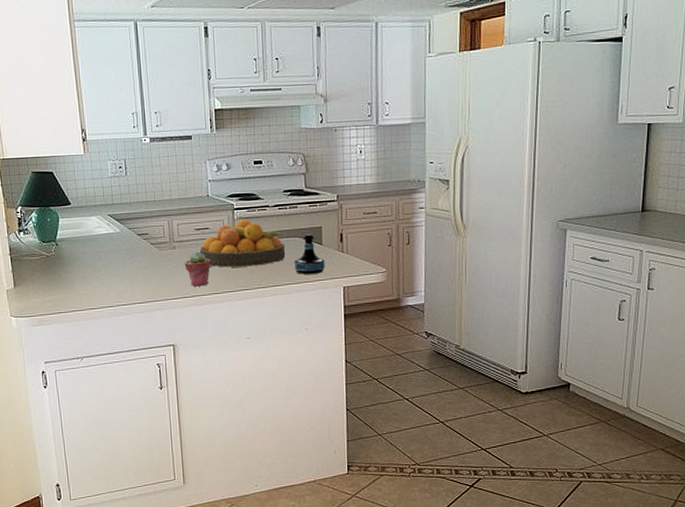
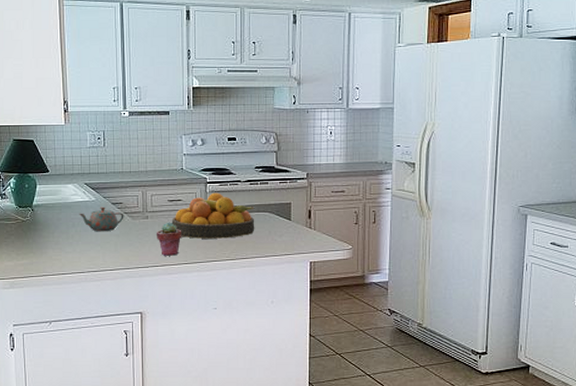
teapot: none [104,238,151,265] -> present [78,206,124,232]
tequila bottle: present [294,233,325,274] -> none [262,209,293,248]

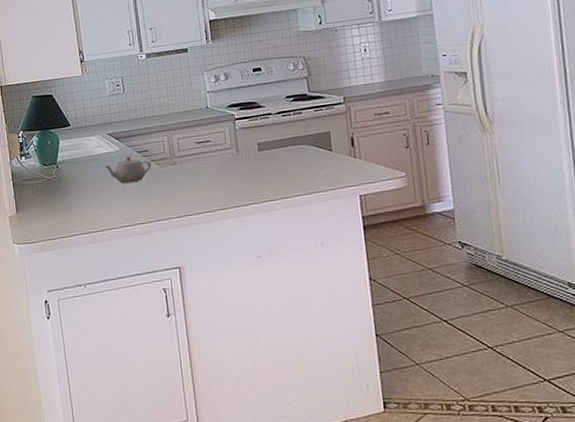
potted succulent: present [156,222,182,256] -> none [186,165,215,203]
fruit bowl: present [171,192,255,239] -> none [201,128,293,181]

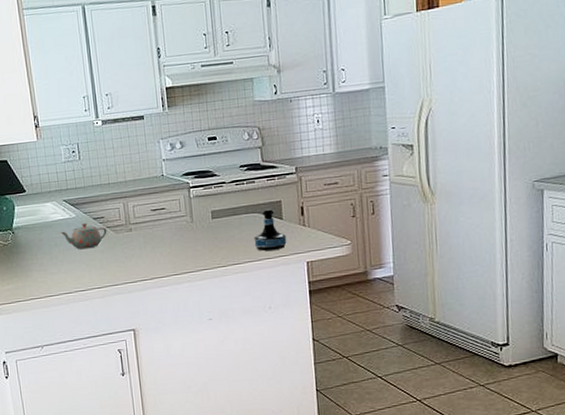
tequila bottle: none [302,139,338,184] -> present [254,208,287,251]

